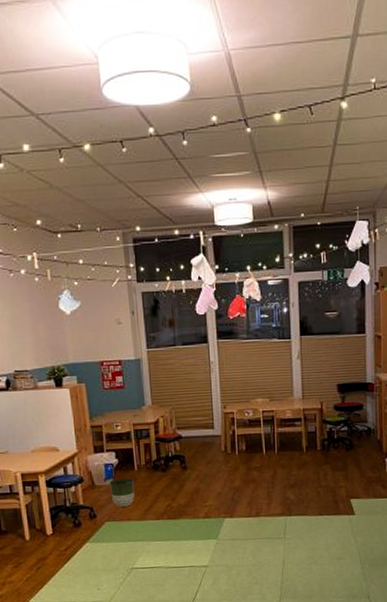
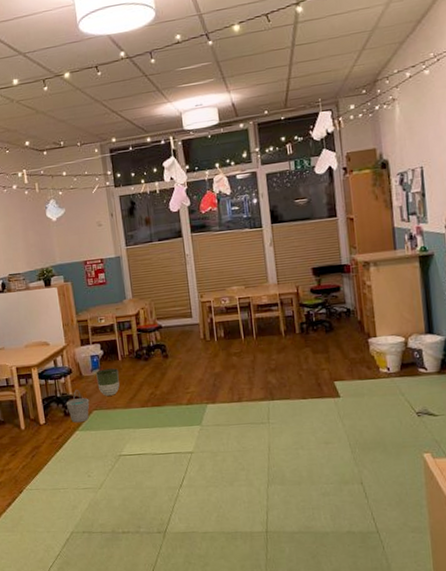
bucket: none [75,500,102,534] -> present [66,390,90,423]

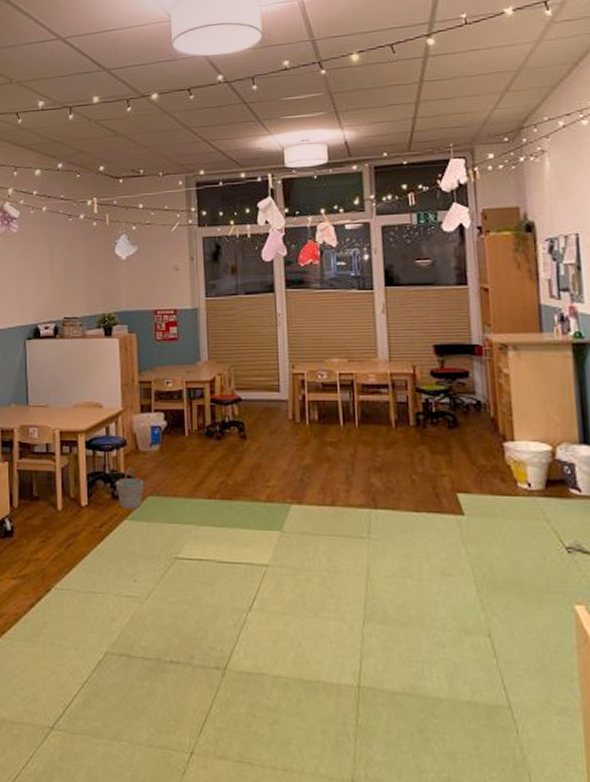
planter: present [96,368,120,396] -> none [156,445,184,479]

